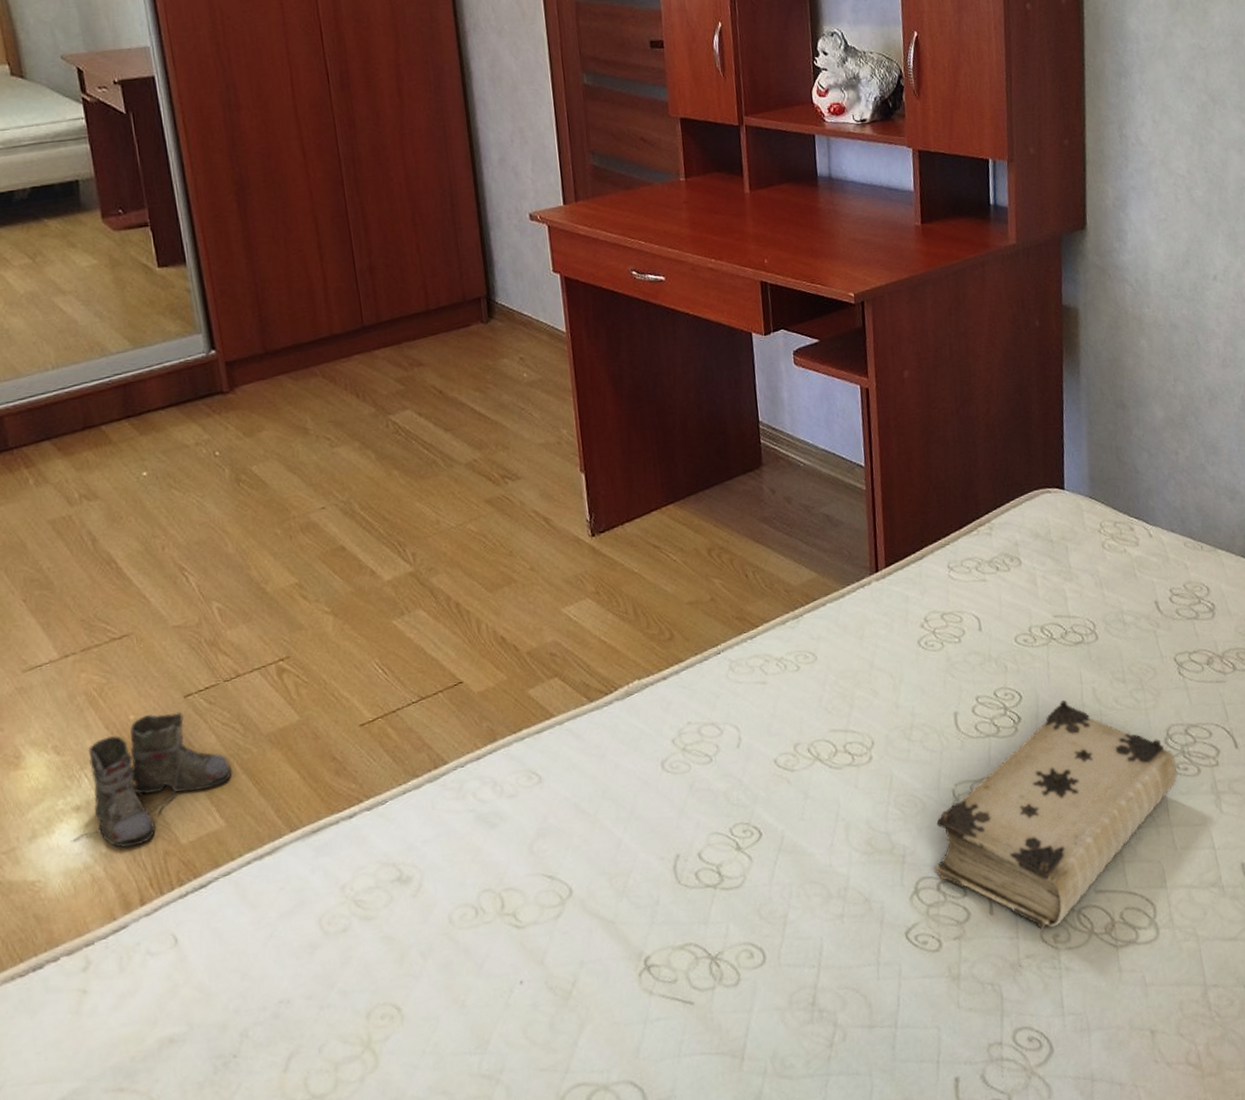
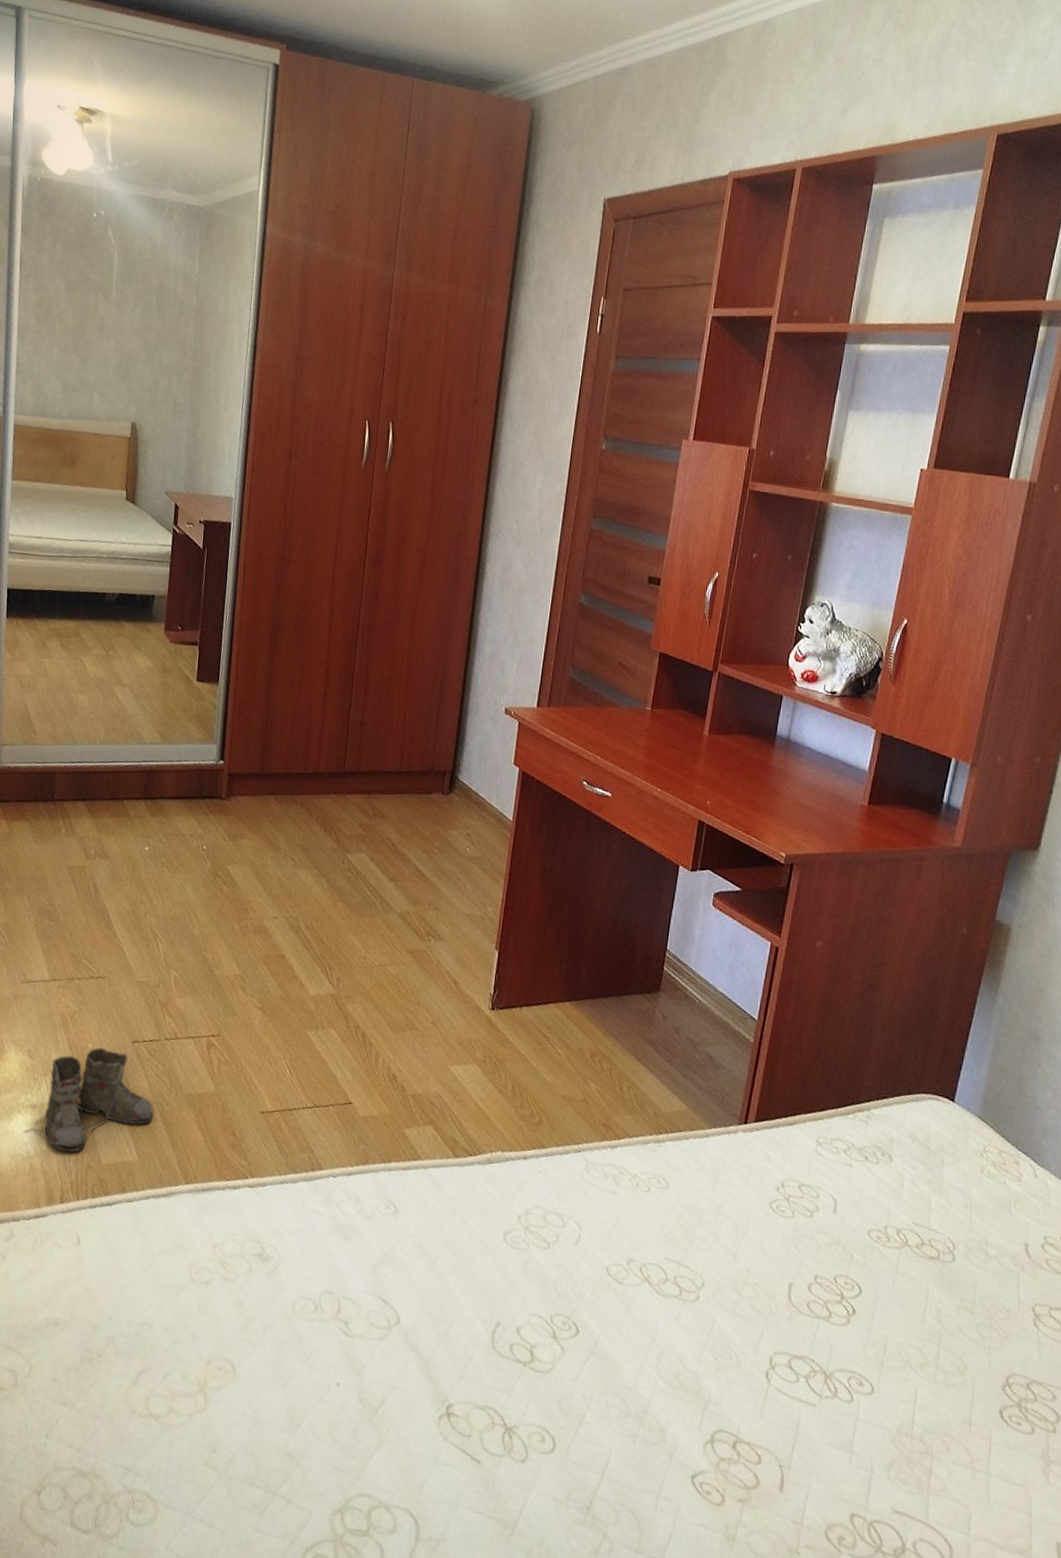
book: present [935,699,1178,930] -> none [734,1308,1010,1529]

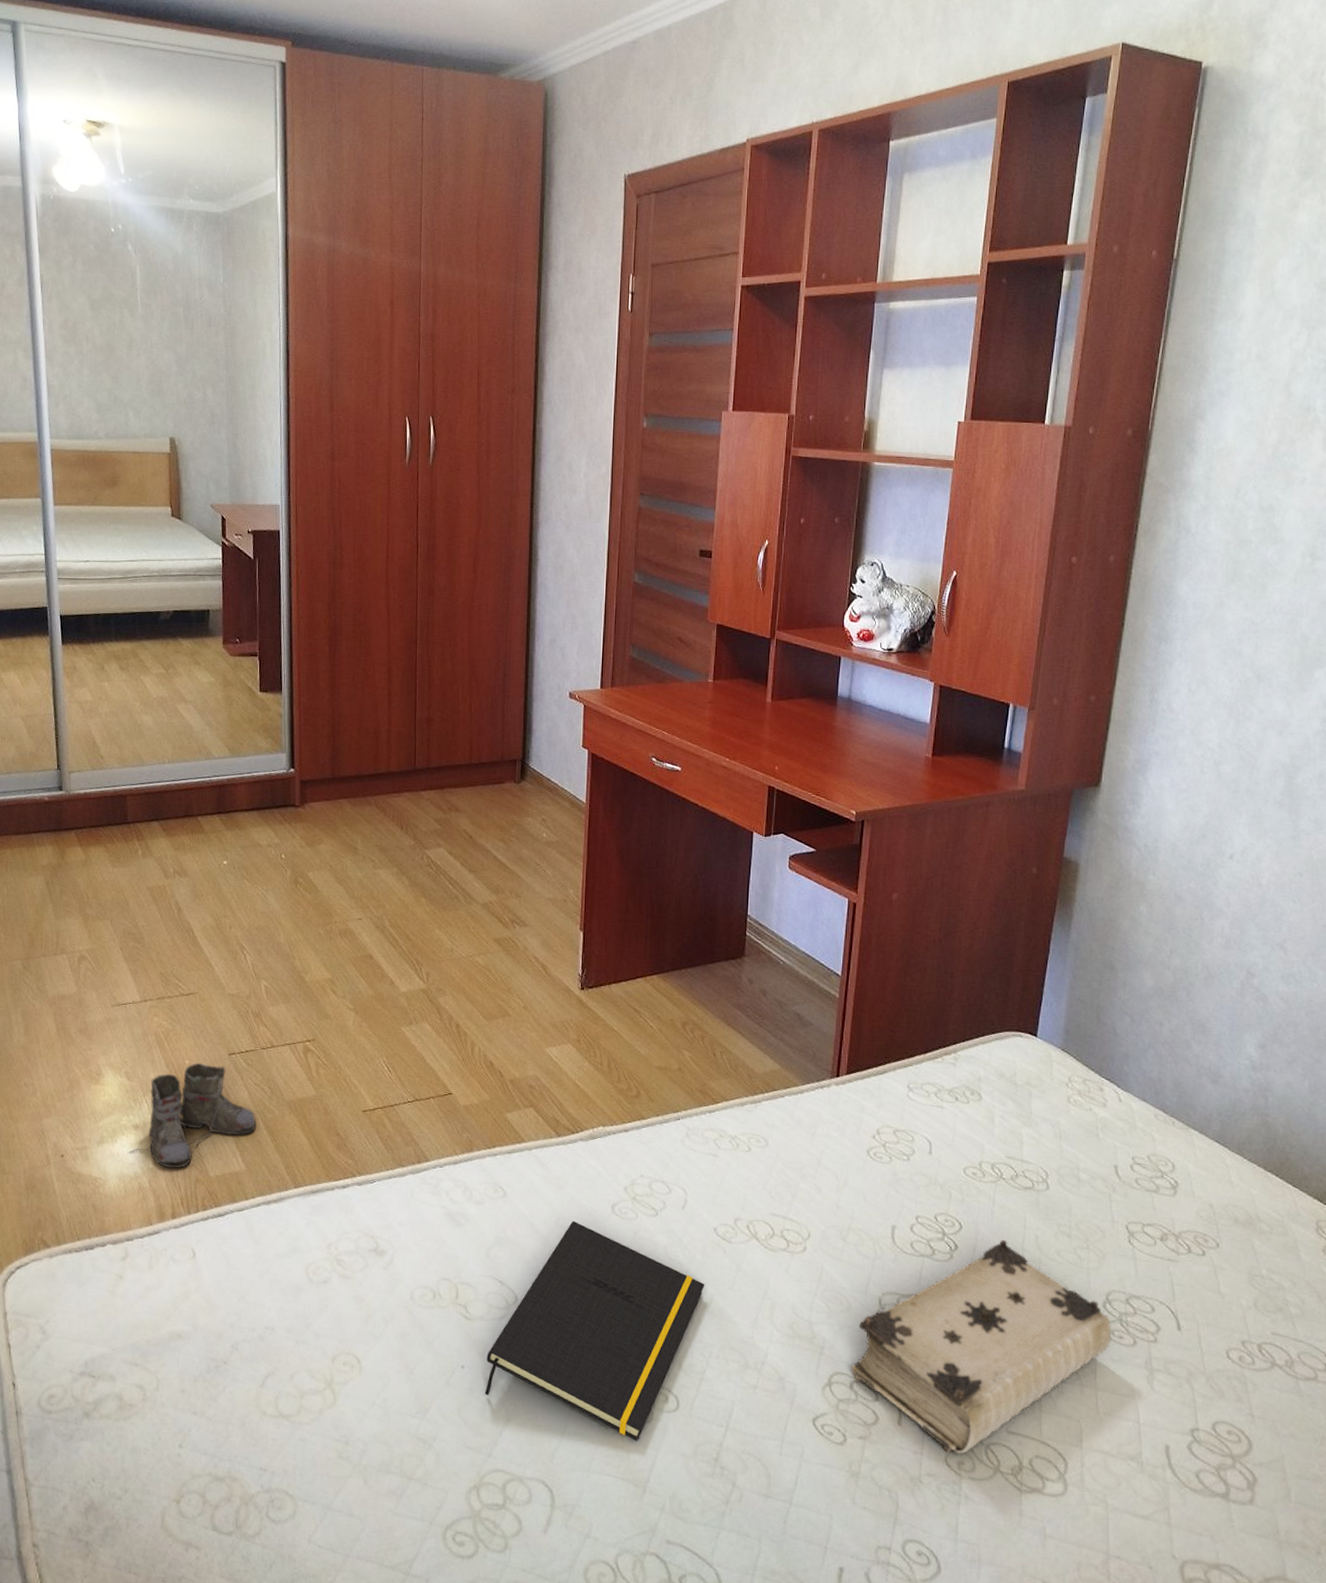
notepad: none [357,1245,592,1479] -> present [484,1220,705,1441]
book: none [734,1308,1010,1529] -> present [850,1239,1112,1454]

